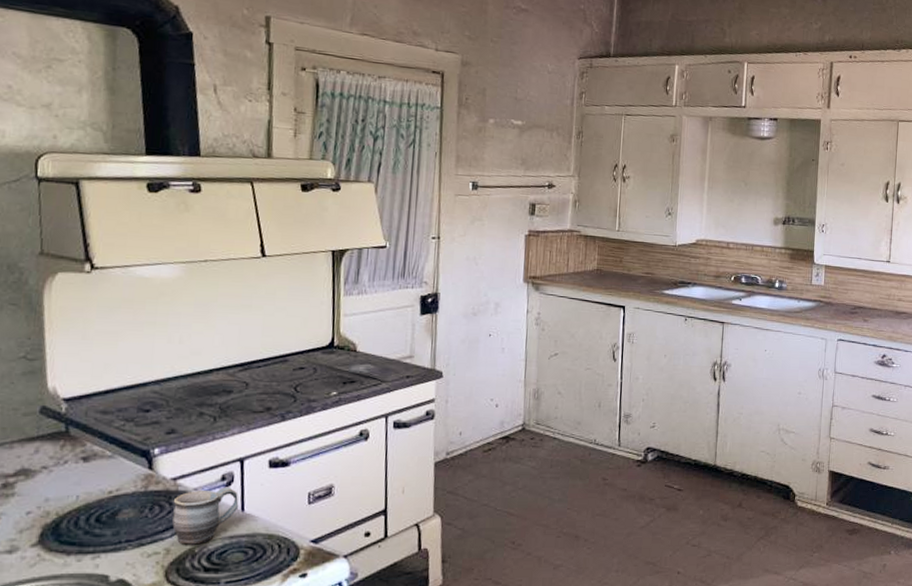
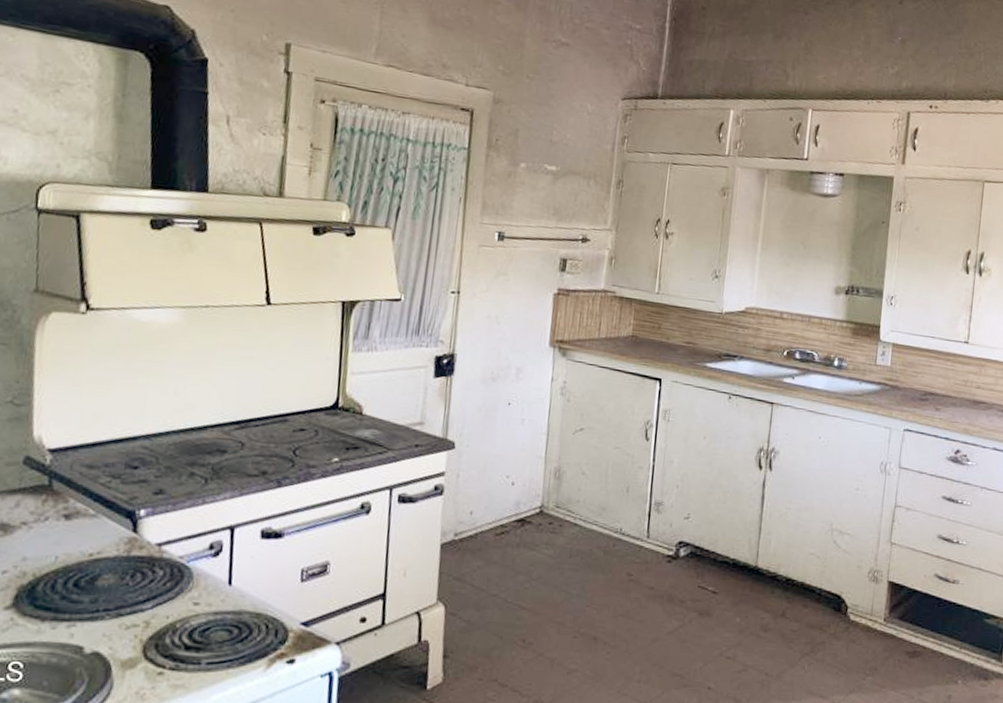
mug: present [172,487,239,545] -> none [154,556,226,619]

